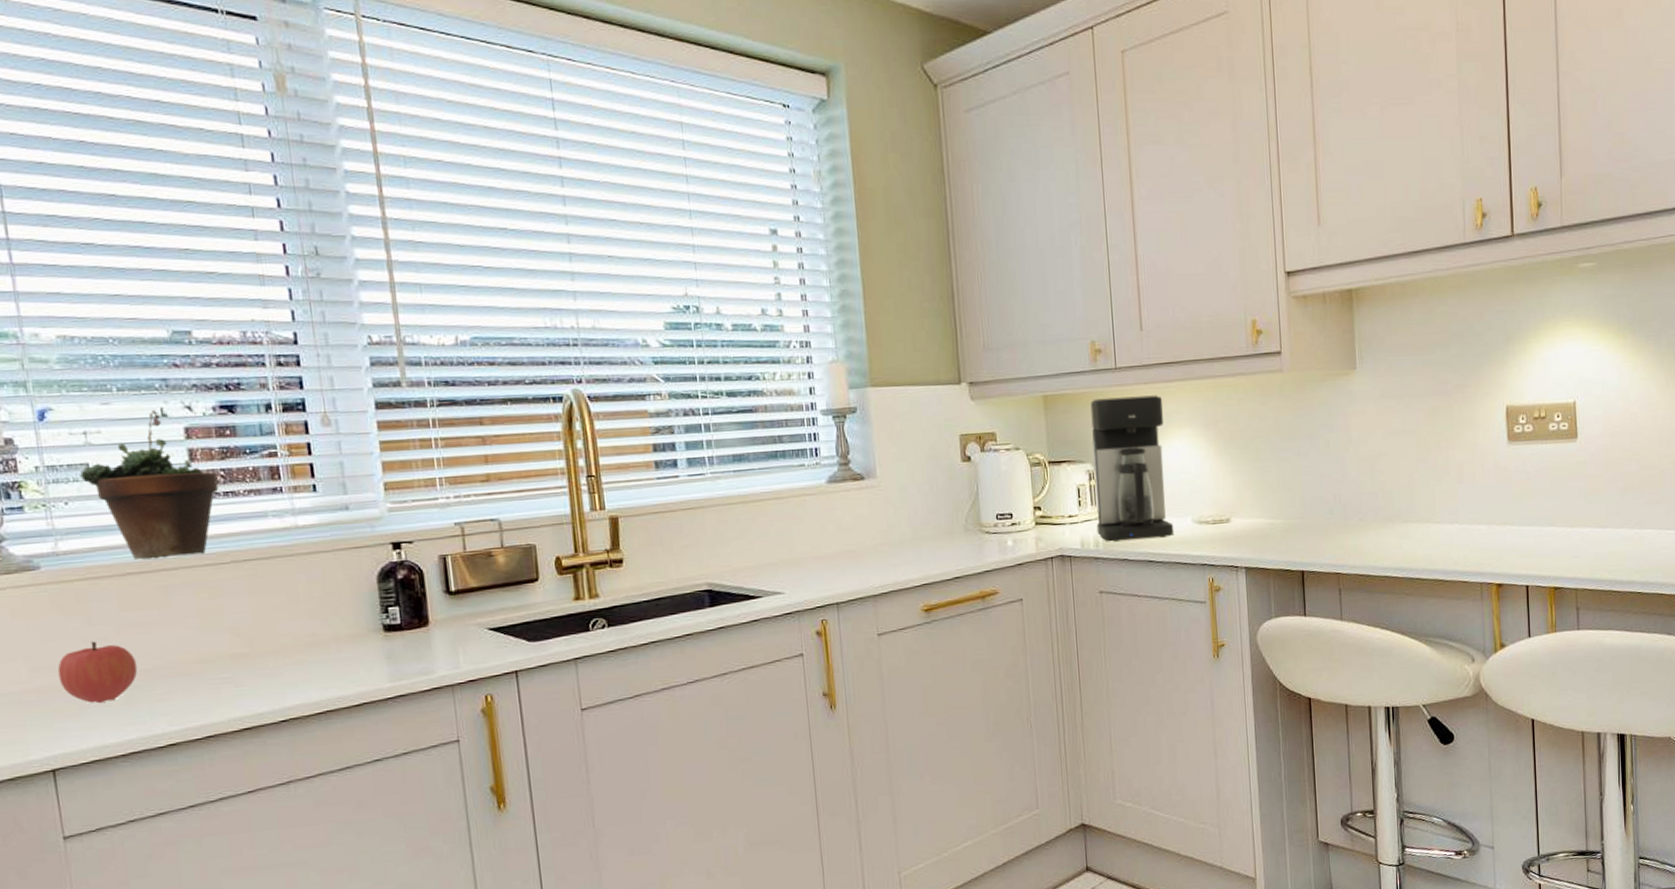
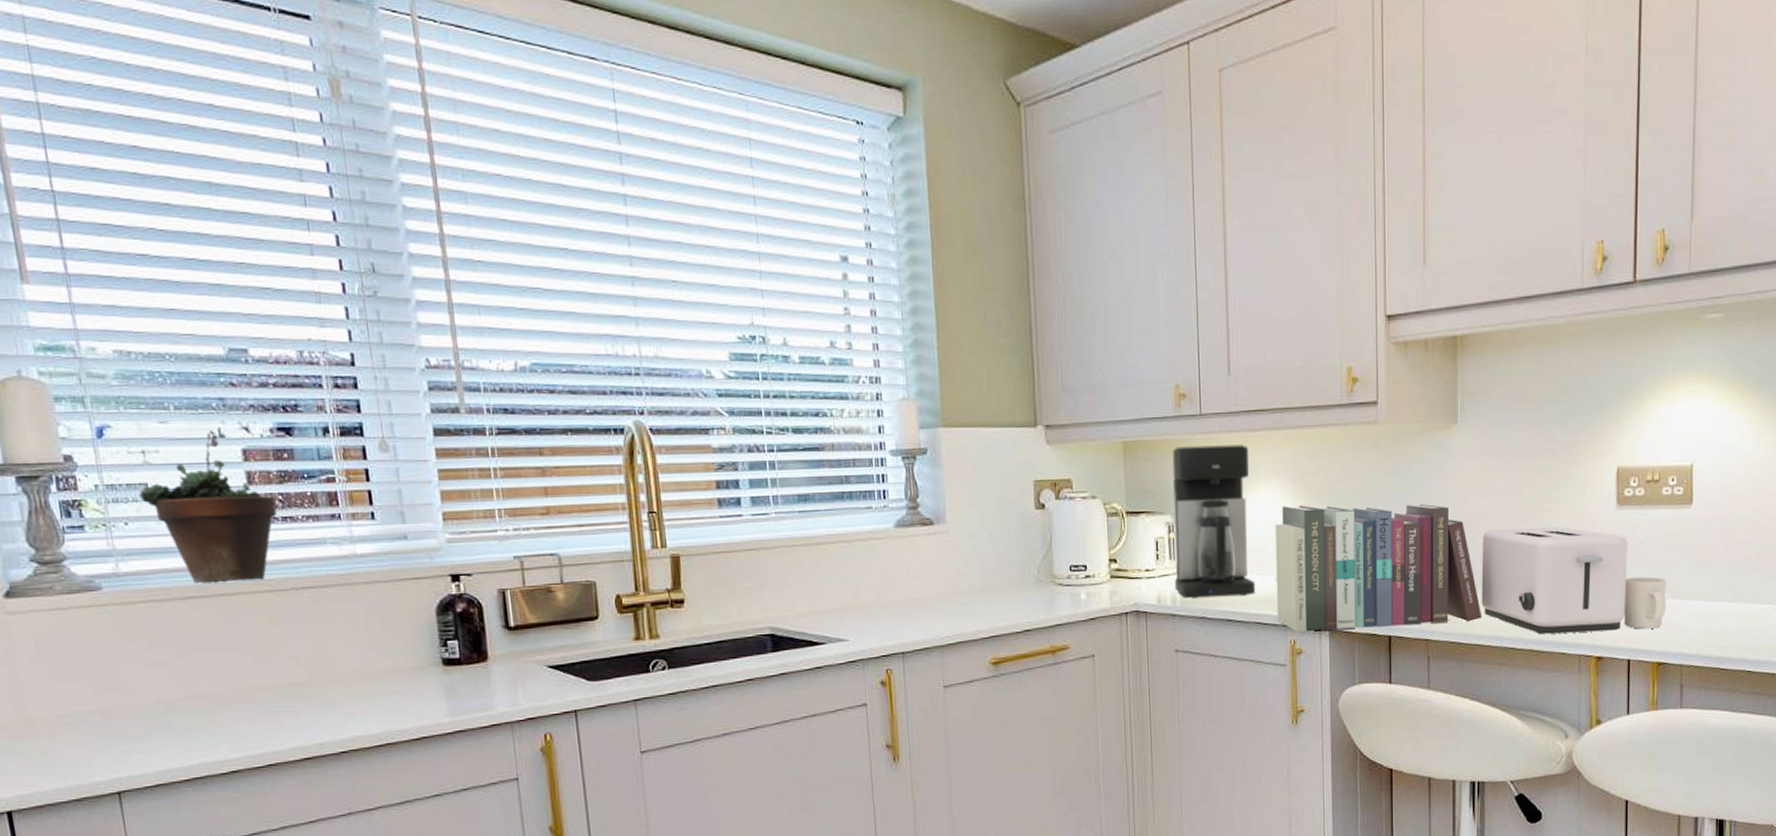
fruit: present [57,641,138,704] -> none [120,664,200,728]
books: none [1189,445,1389,571] -> present [1274,503,1482,633]
toaster: none [1385,463,1522,565] -> present [1481,526,1628,634]
mug: none [1519,507,1559,557] -> present [1624,576,1667,629]

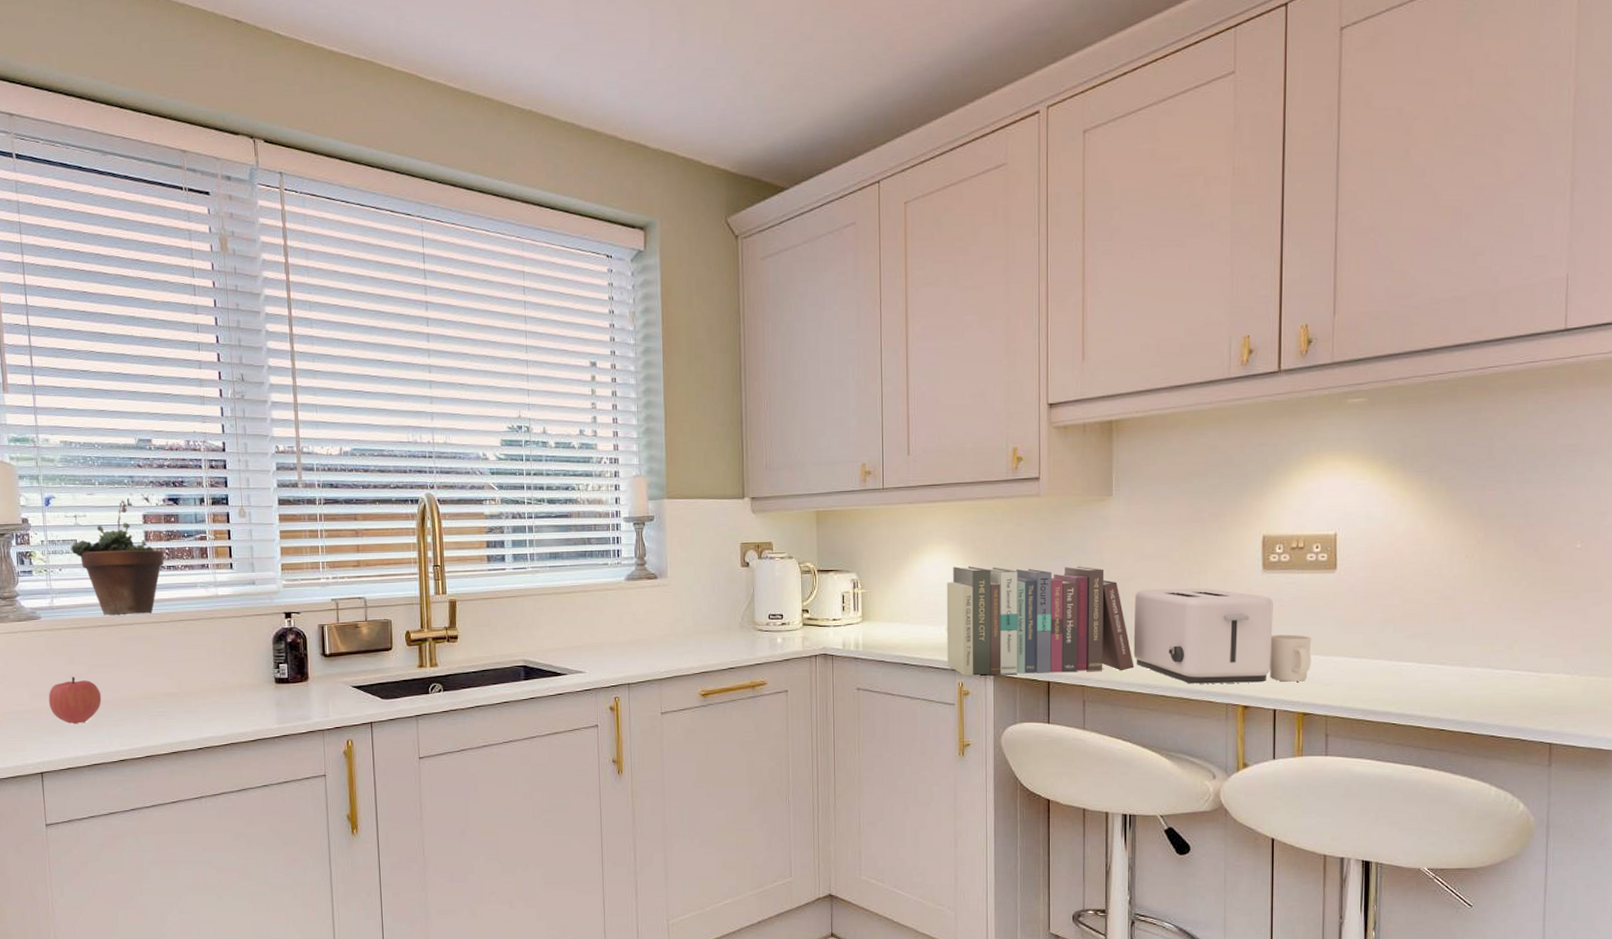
fruit: none [120,664,200,728] -> present [48,676,102,725]
coffee maker: present [1172,444,1256,600] -> none [857,514,929,645]

